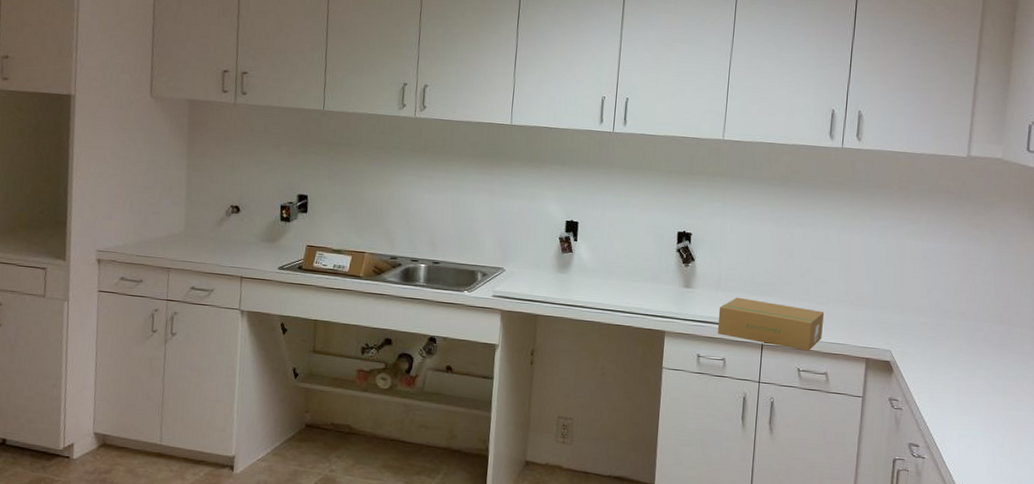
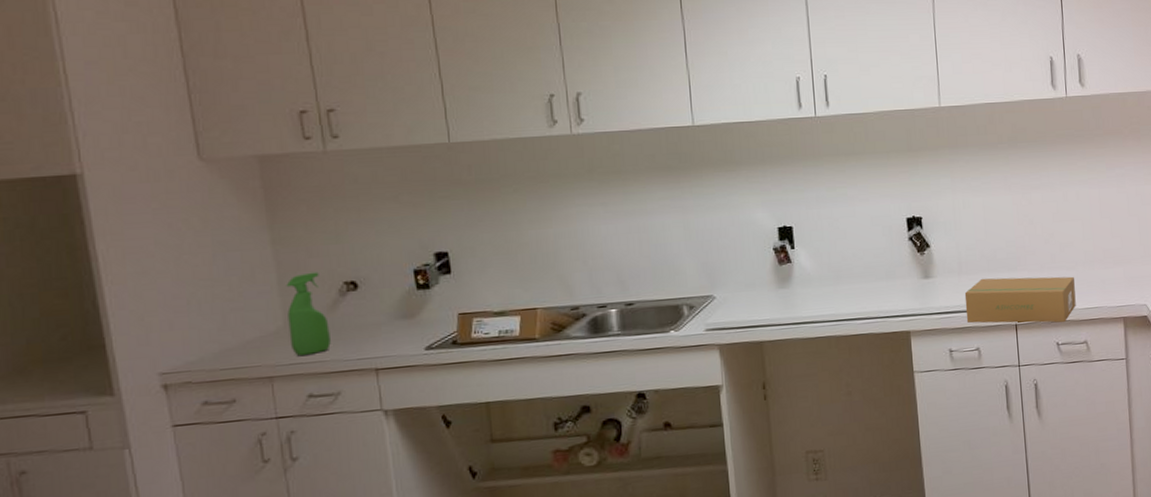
spray bottle: none [186,193,215,257] -> present [286,272,331,357]

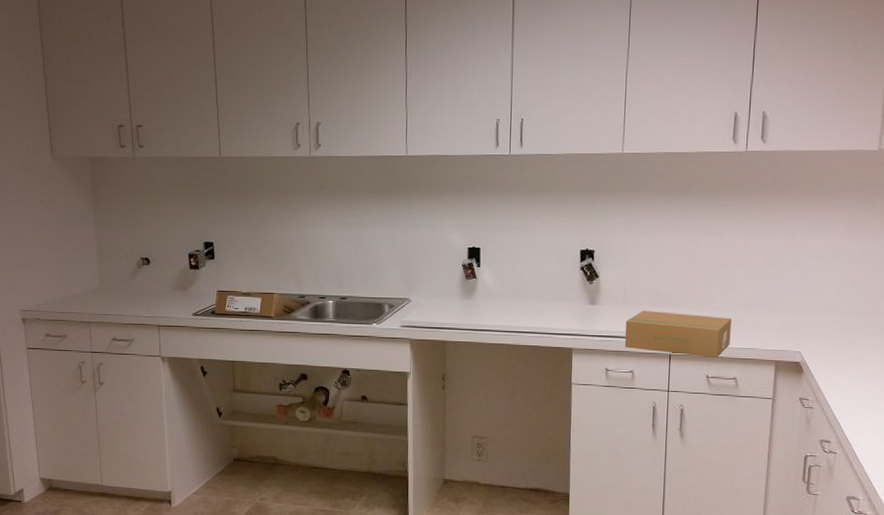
spray bottle: present [286,272,331,357] -> none [102,248,129,310]

